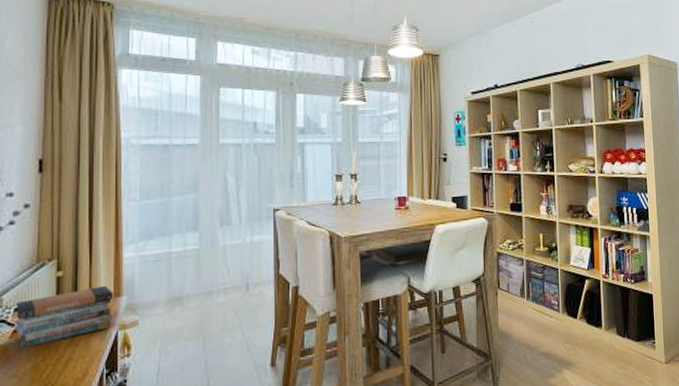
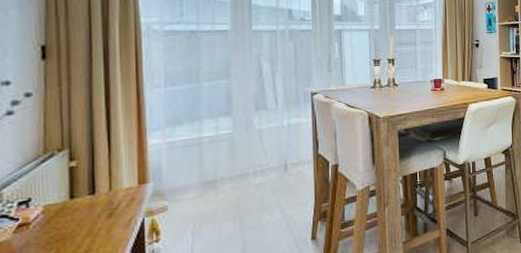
book stack: present [13,285,114,348] -> none [17,173,138,243]

